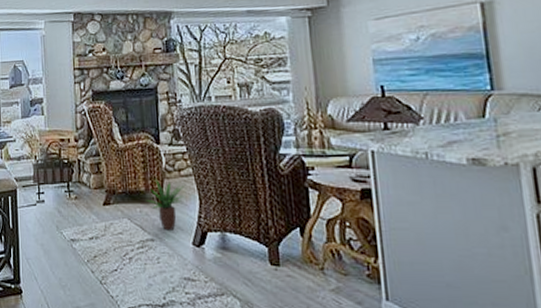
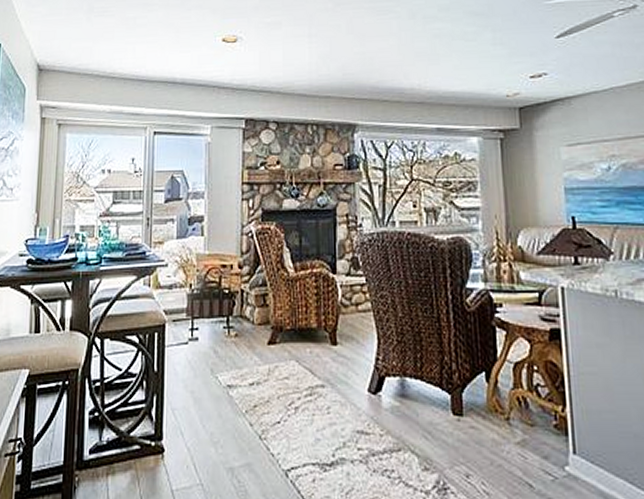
potted plant: present [146,179,184,231] -> none [317,314,361,375]

